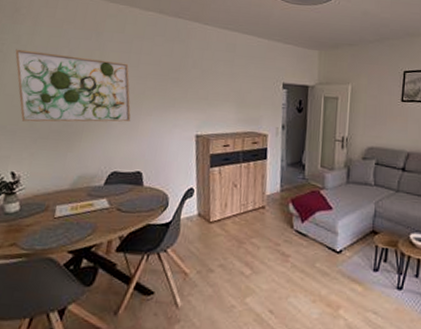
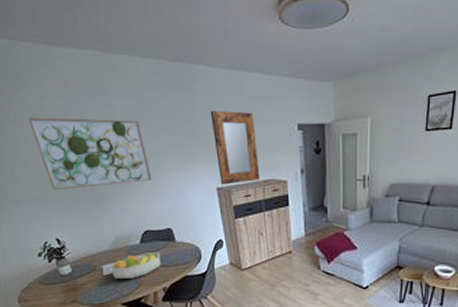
fruit bowl: none [64,195,124,223] -> present [110,253,161,279]
home mirror: none [200,62,242,133] -> present [210,110,260,185]

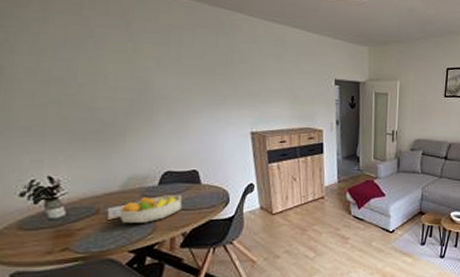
wall art: present [28,117,152,190] -> none [25,38,179,122]
home mirror: present [210,110,260,185] -> none [248,57,296,130]

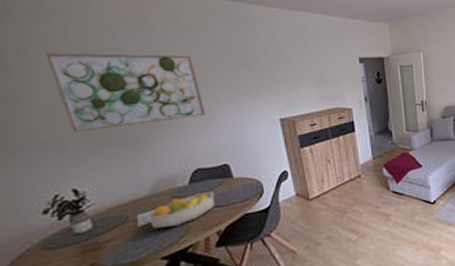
wall art: none [25,38,179,122] -> present [46,52,206,133]

